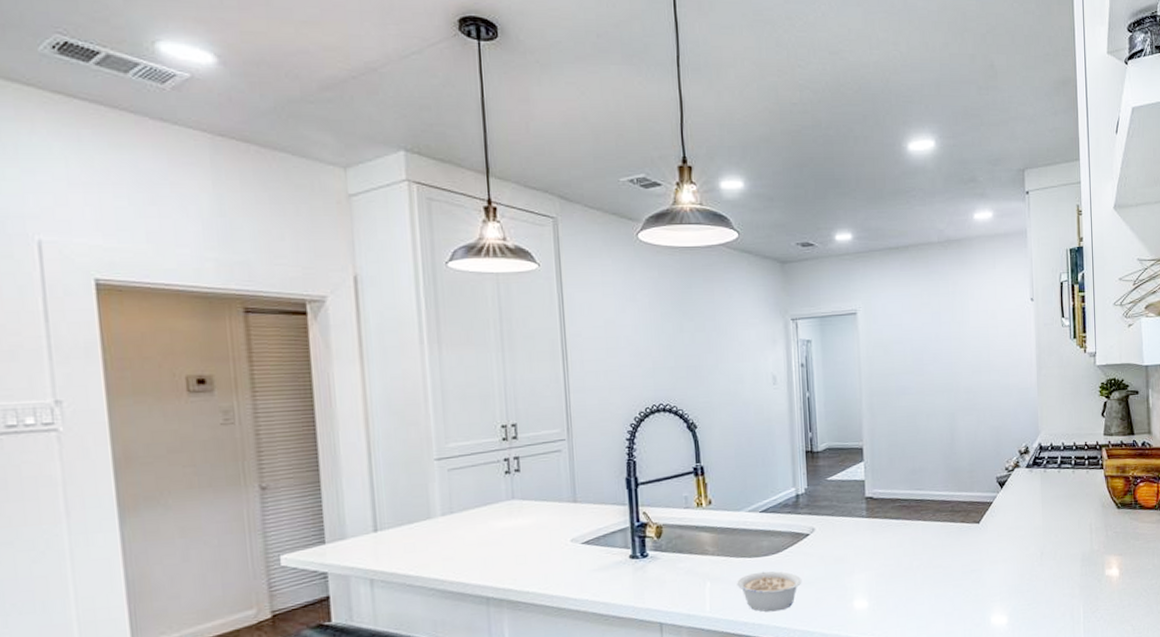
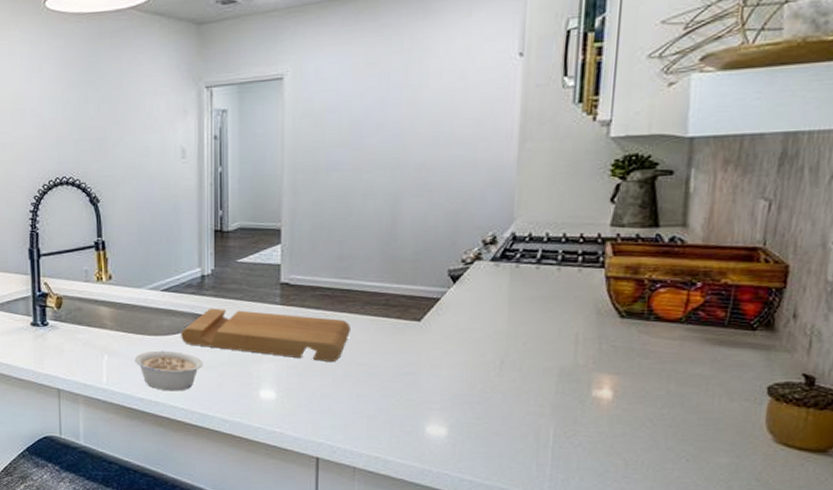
cutting board: none [780,525,927,568] -> present [181,308,352,361]

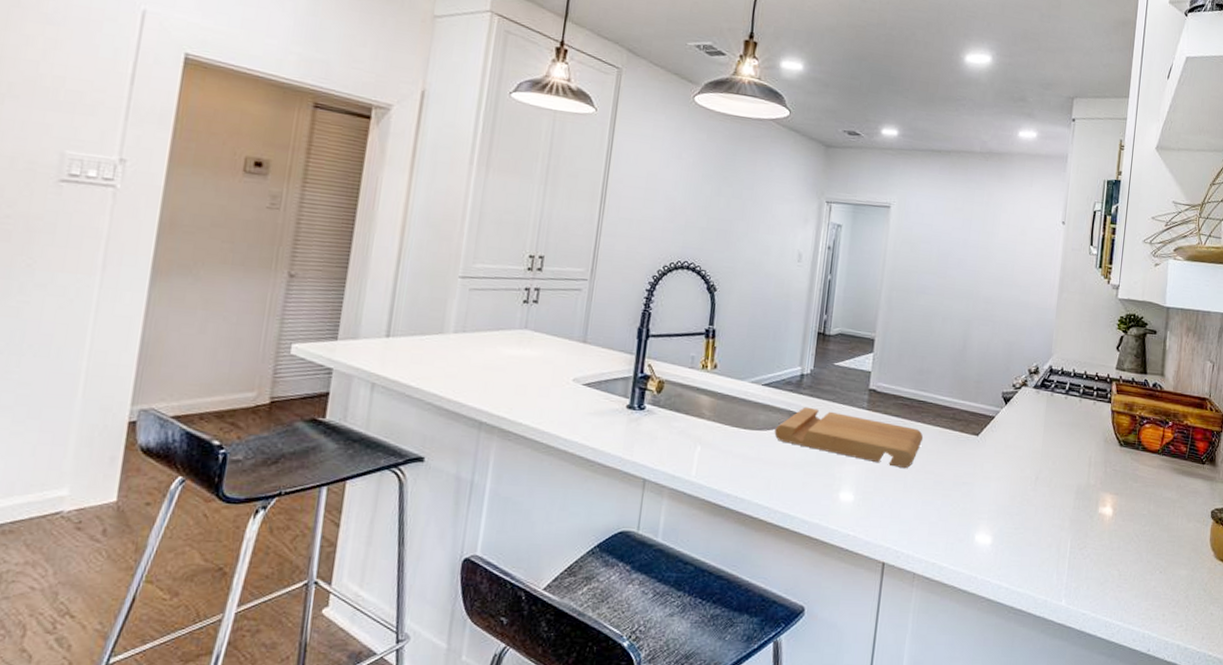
legume: present [134,350,203,391] -> none [727,445,792,489]

